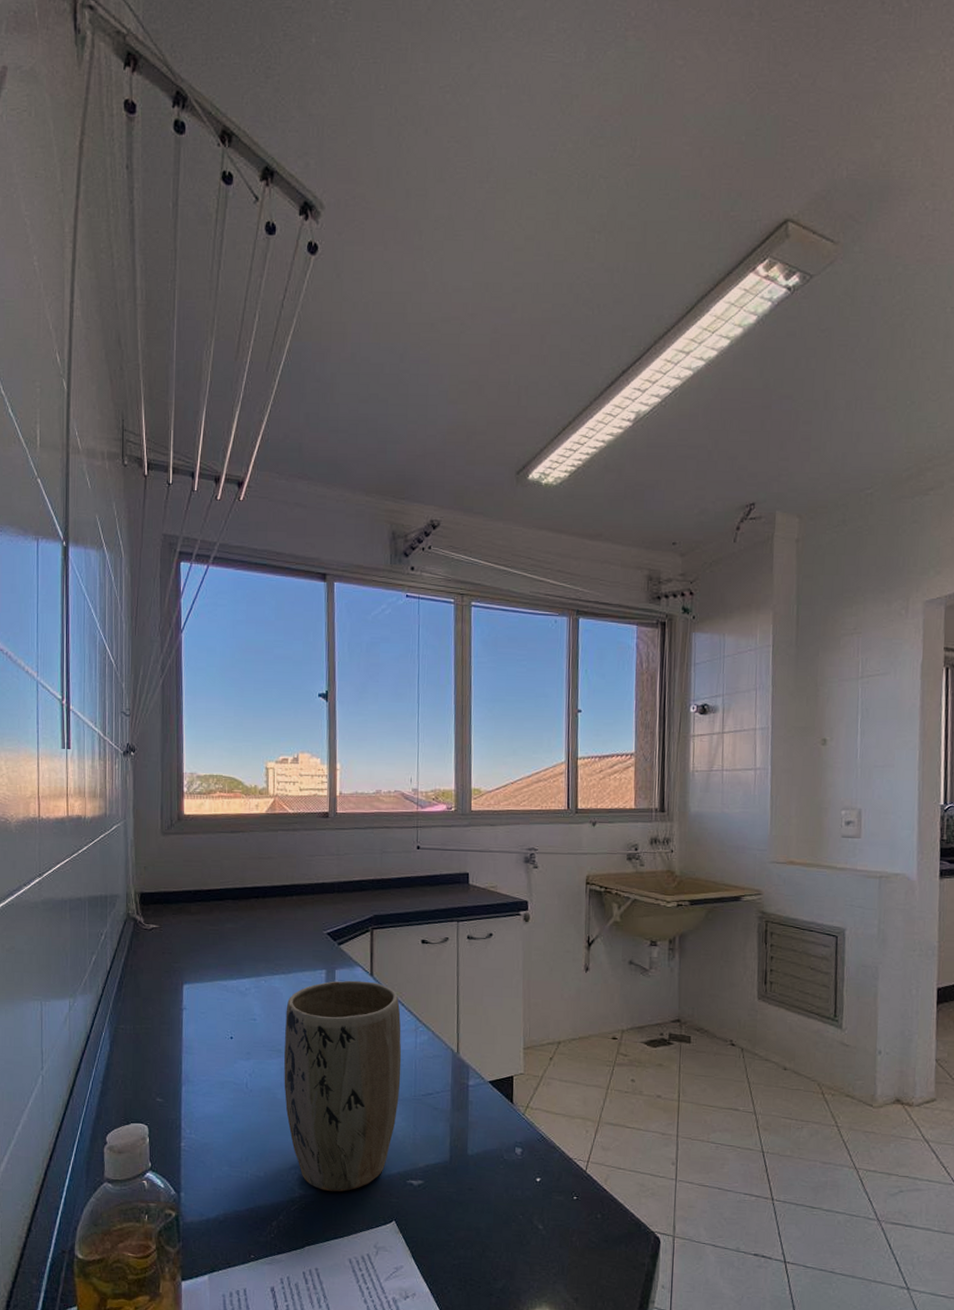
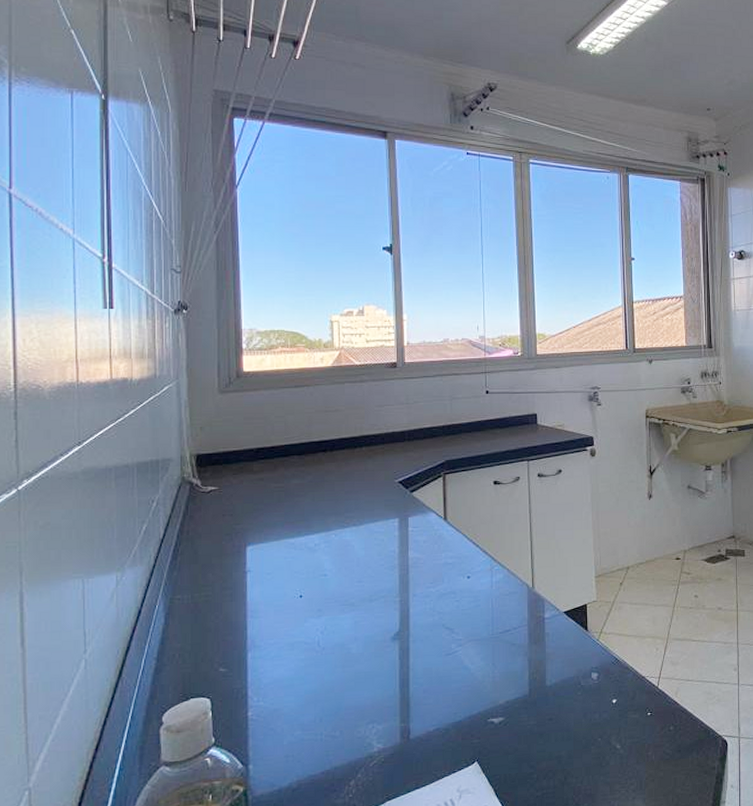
plant pot: present [284,980,402,1192] -> none [358,526,478,742]

